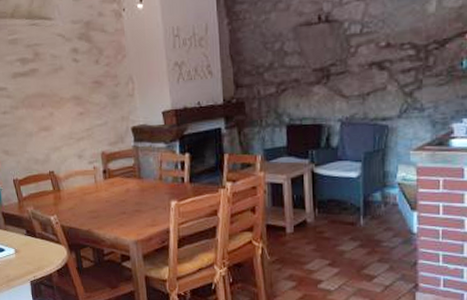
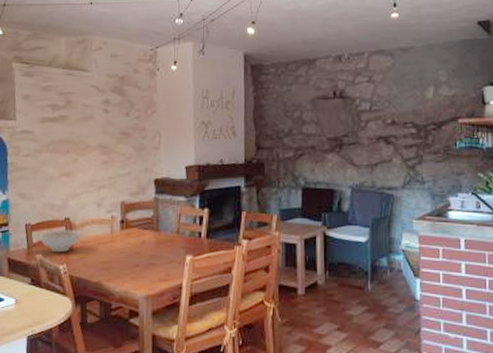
decorative bowl: none [29,182,66,205] -> present [40,229,81,253]

